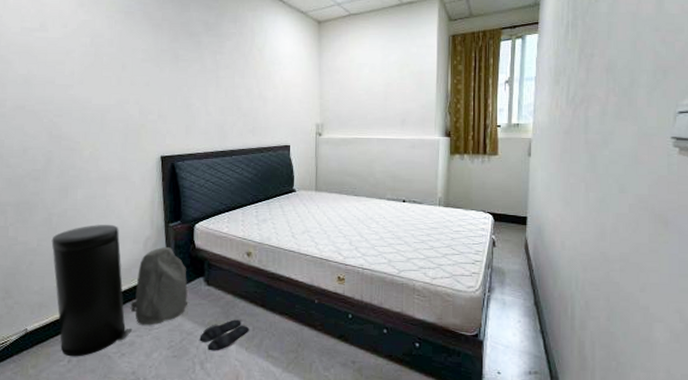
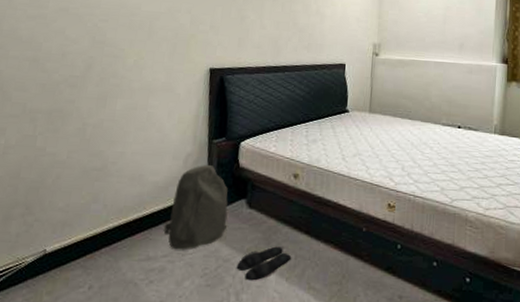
pedal bin: present [51,225,133,357] -> none [81,138,164,283]

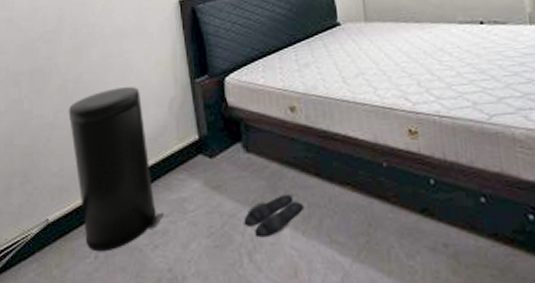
pedal bin: none [81,138,164,283] -> present [68,87,165,252]
backpack: present [163,164,228,250] -> none [159,107,225,208]

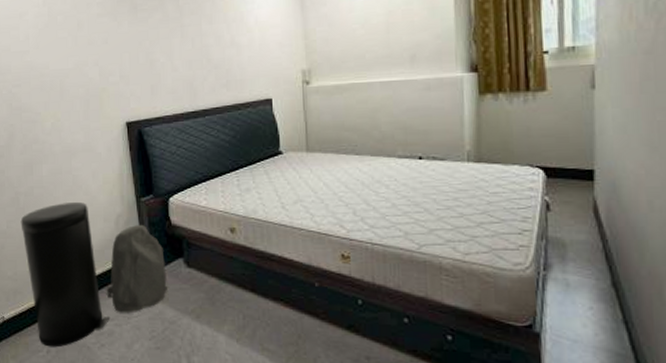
backpack: none [159,107,225,208] -> present [106,224,167,314]
slippers: present [244,194,303,238] -> none [183,306,238,343]

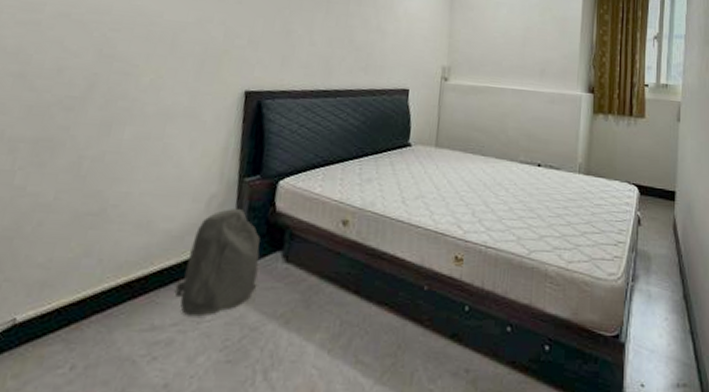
pedal bin: present [20,202,111,348] -> none [62,174,176,362]

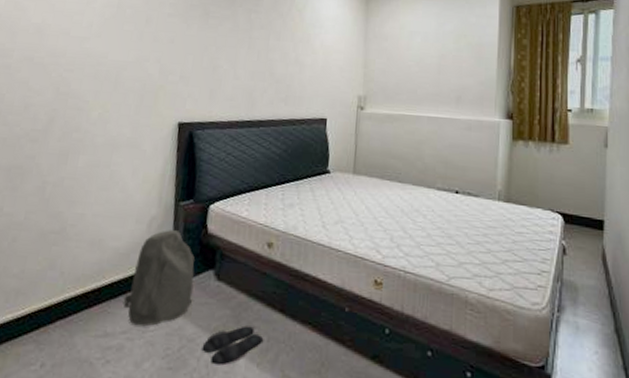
slippers: none [266,310,335,355] -> present [202,326,263,366]

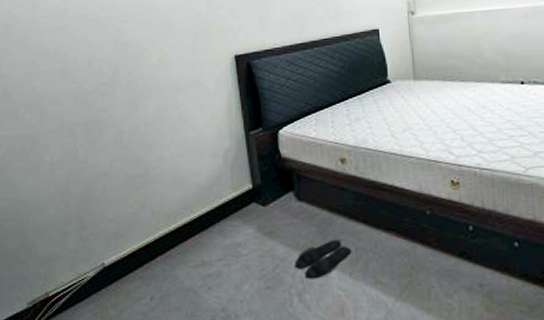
backpack: present [123,229,195,327] -> none [214,158,278,253]

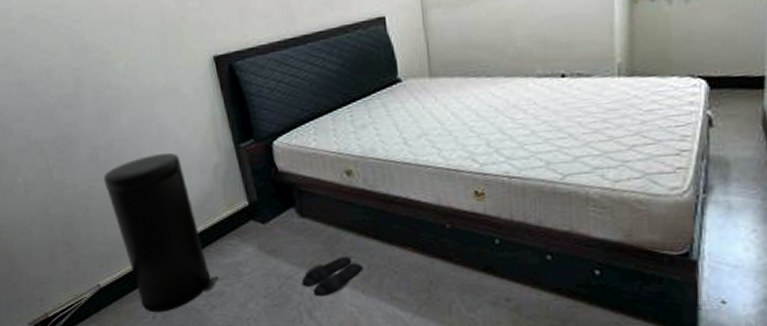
pedal bin: none [124,138,219,293] -> present [103,153,219,313]

